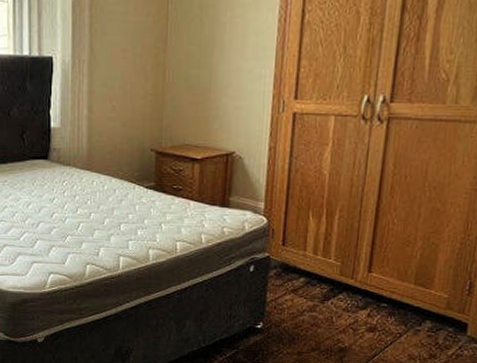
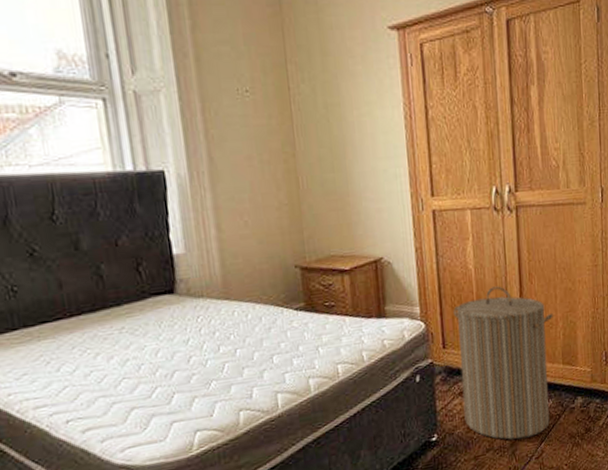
laundry hamper: none [293,195,412,348] -> present [453,286,553,440]

